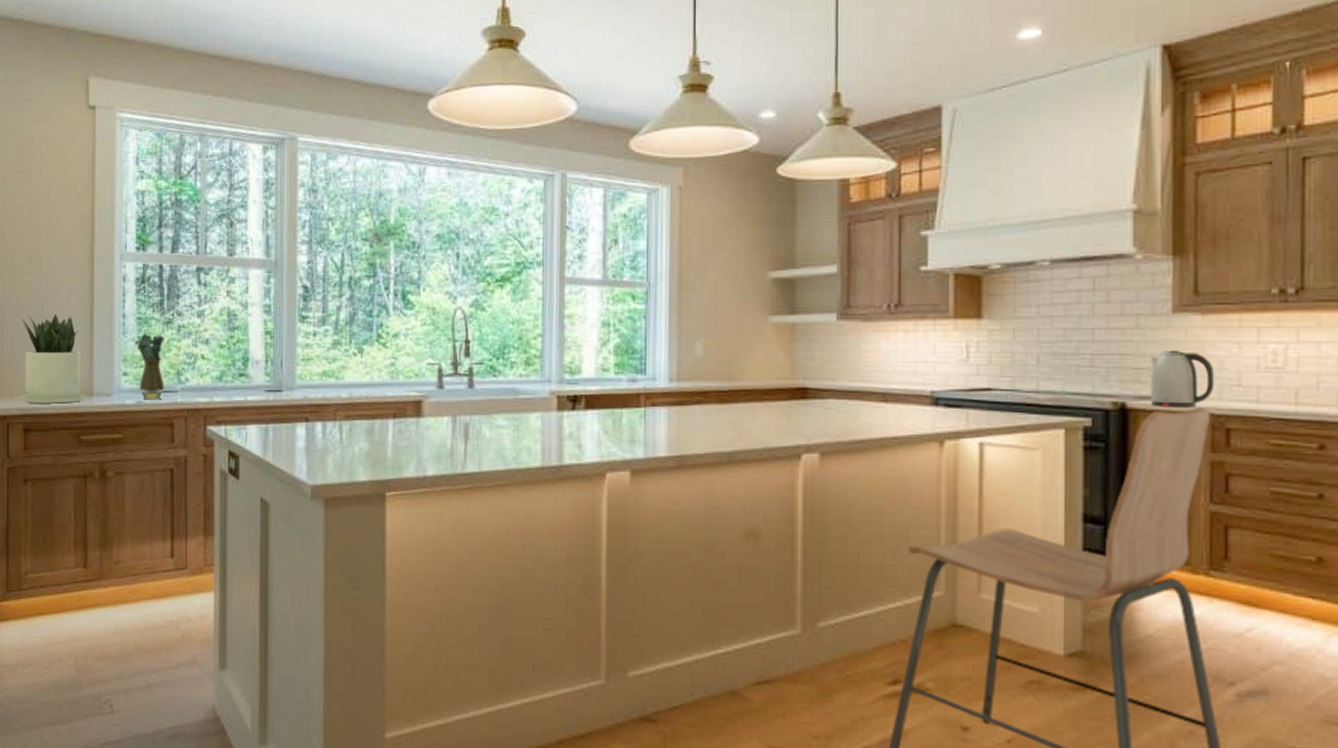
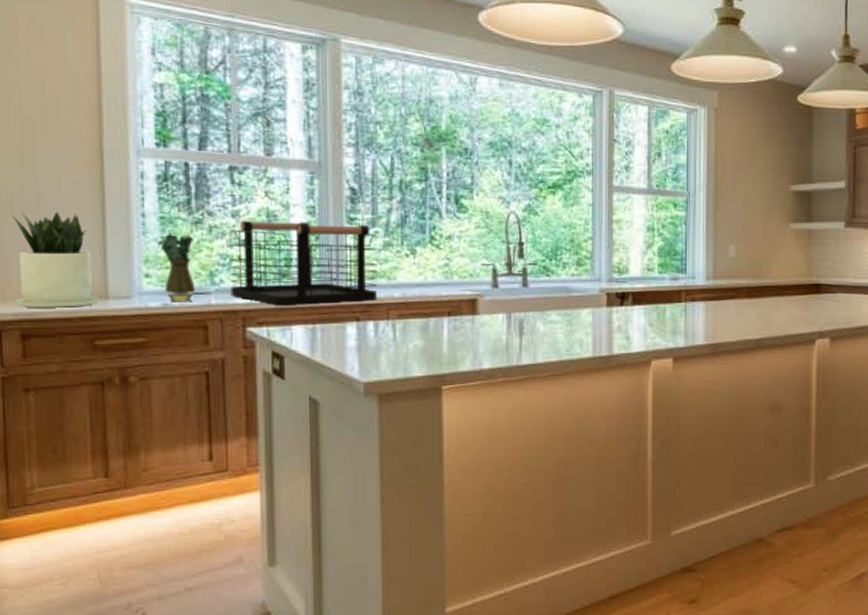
dish rack: none [194,320,327,404] -> present [229,220,378,305]

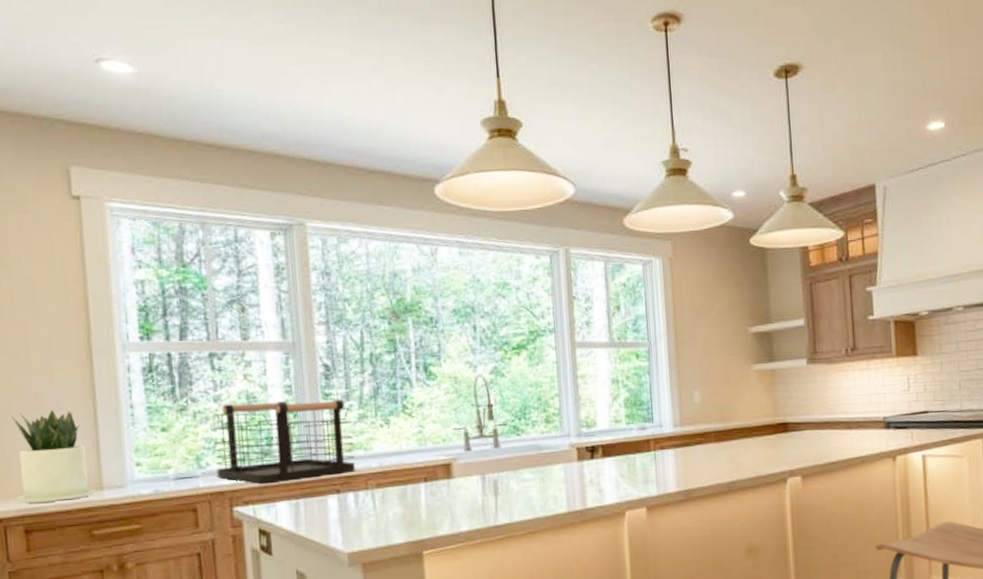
vase: present [157,230,195,302] -> none [146,419,183,488]

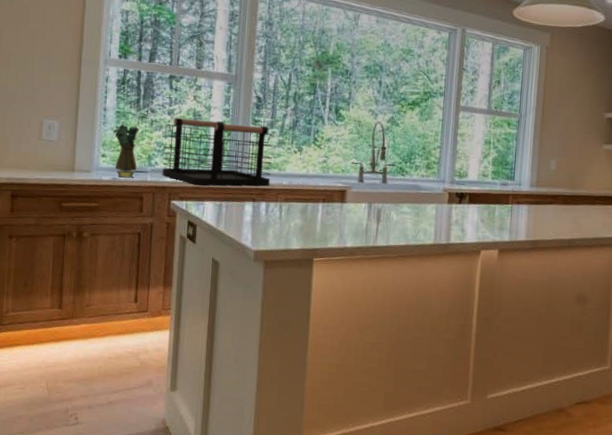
planter: present [12,409,96,504] -> none [8,102,69,176]
vase: none [146,419,183,488] -> present [113,122,140,178]

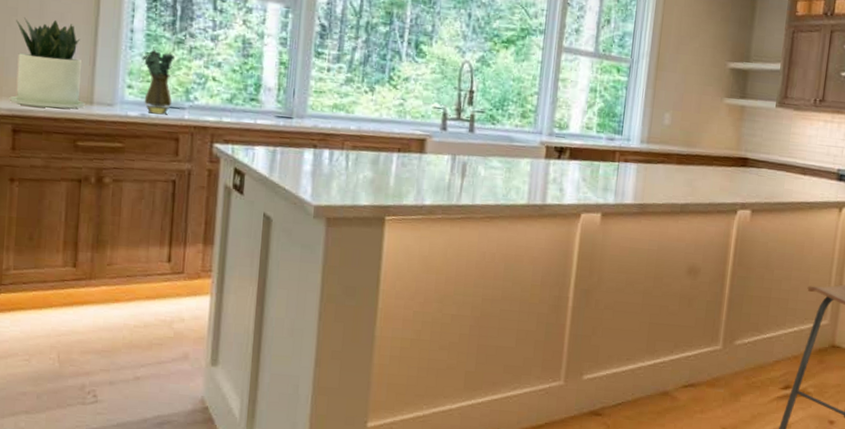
planter: none [8,102,69,176] -> present [8,17,86,109]
dish rack: present [162,117,273,186] -> none [203,44,339,131]

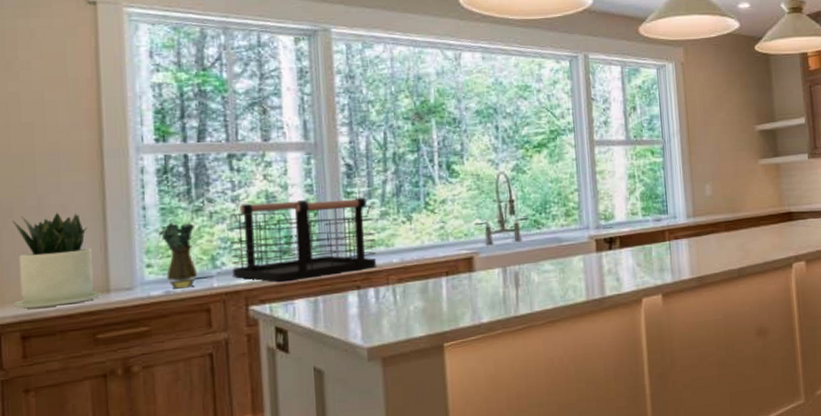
dish rack: none [203,44,339,131] -> present [230,198,377,282]

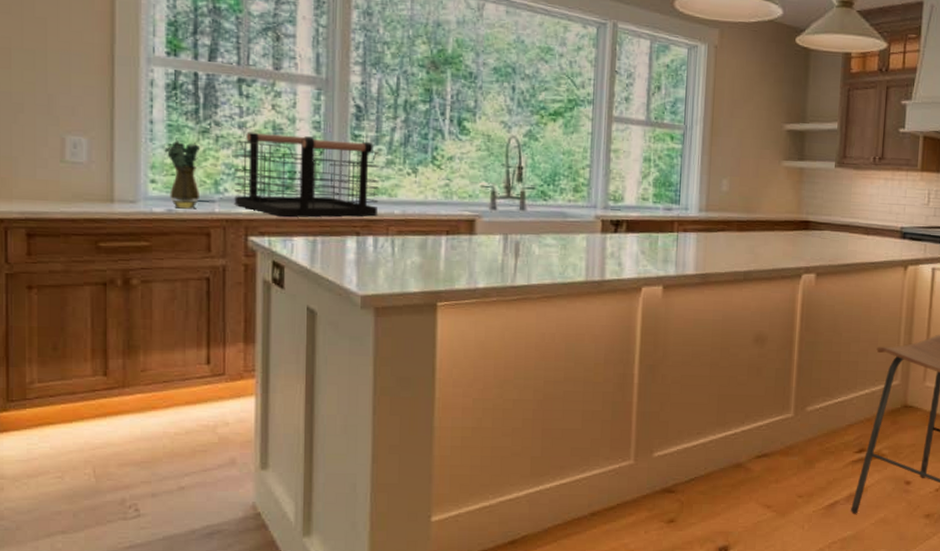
planter: present [12,212,103,309] -> none [19,113,107,209]

